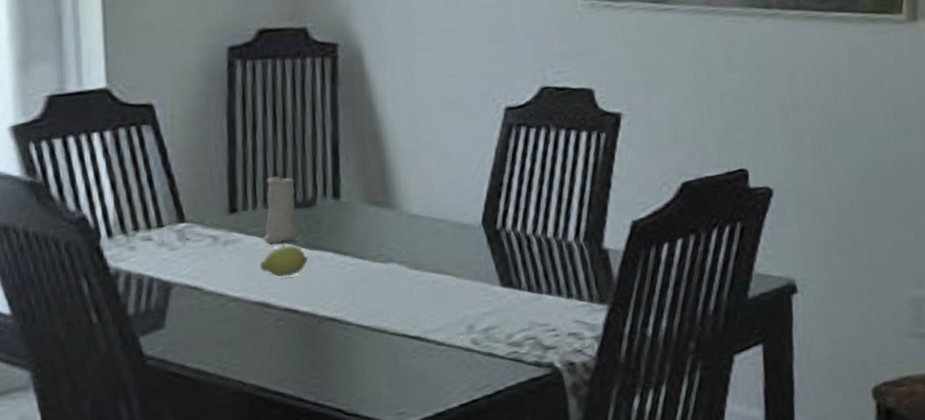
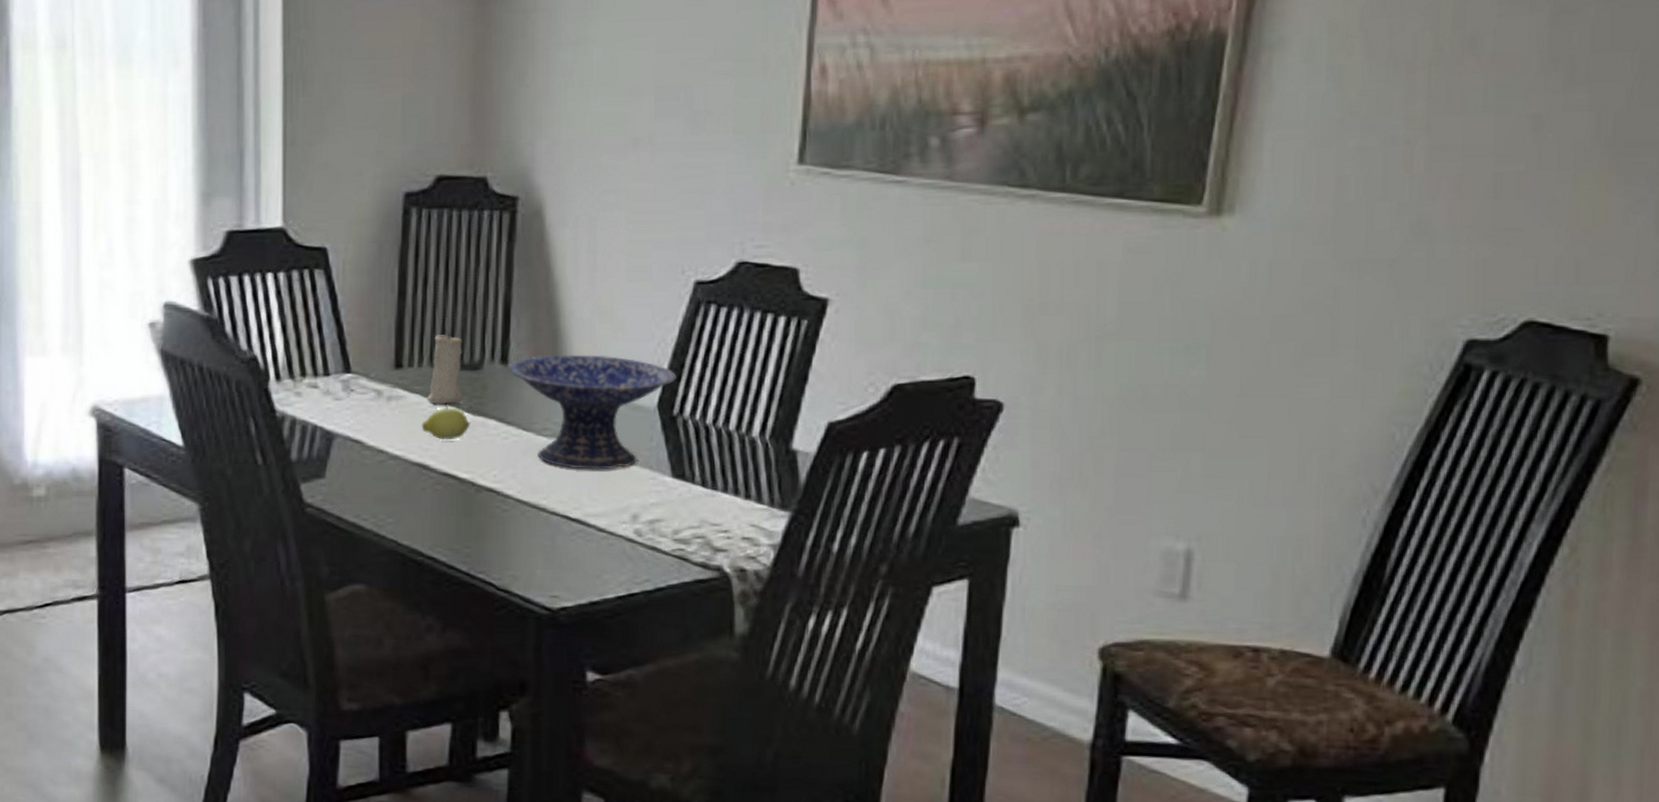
decorative bowl: none [341,181,497,290] -> present [509,355,677,470]

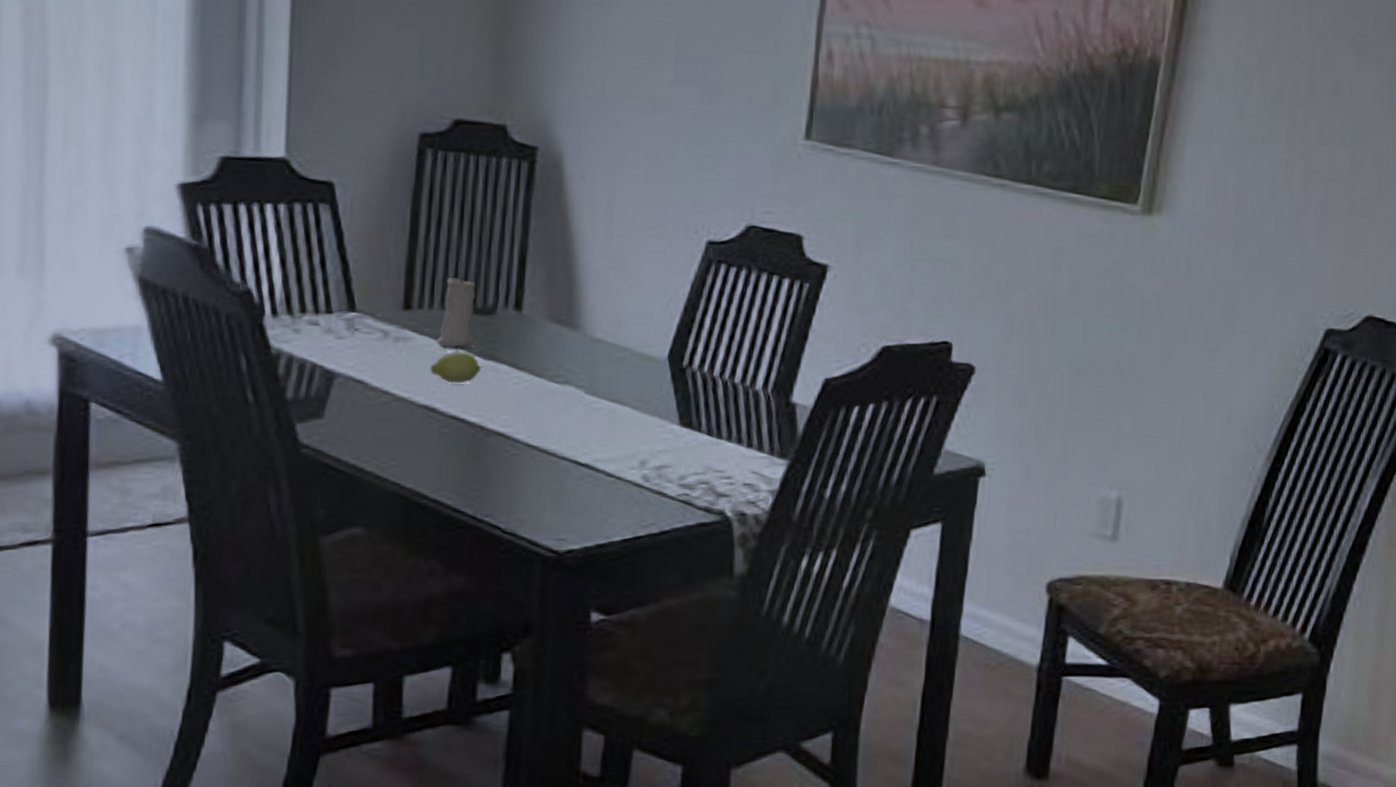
decorative bowl: present [509,355,677,470] -> none [522,304,687,417]

